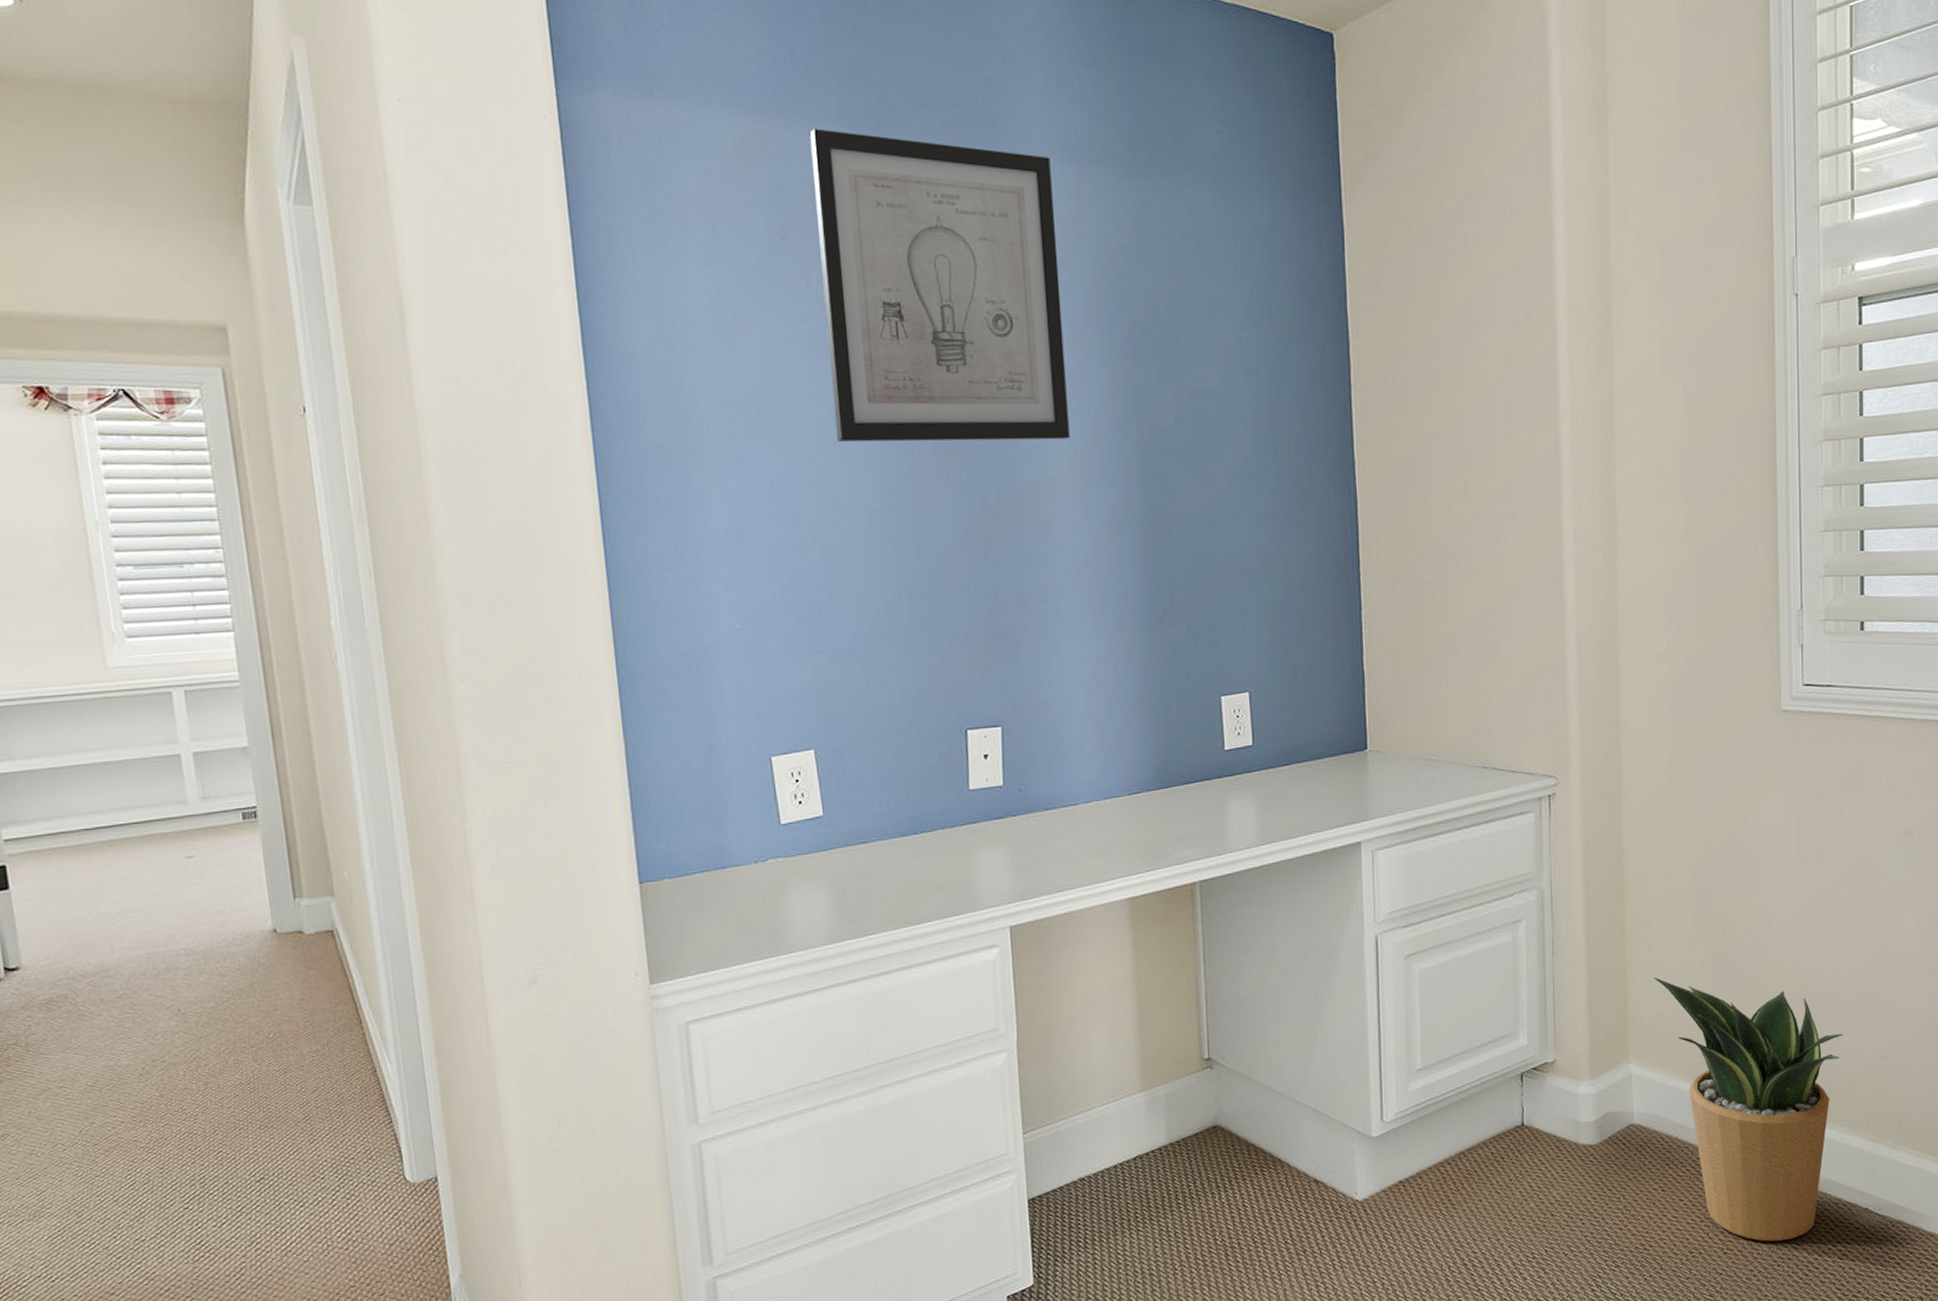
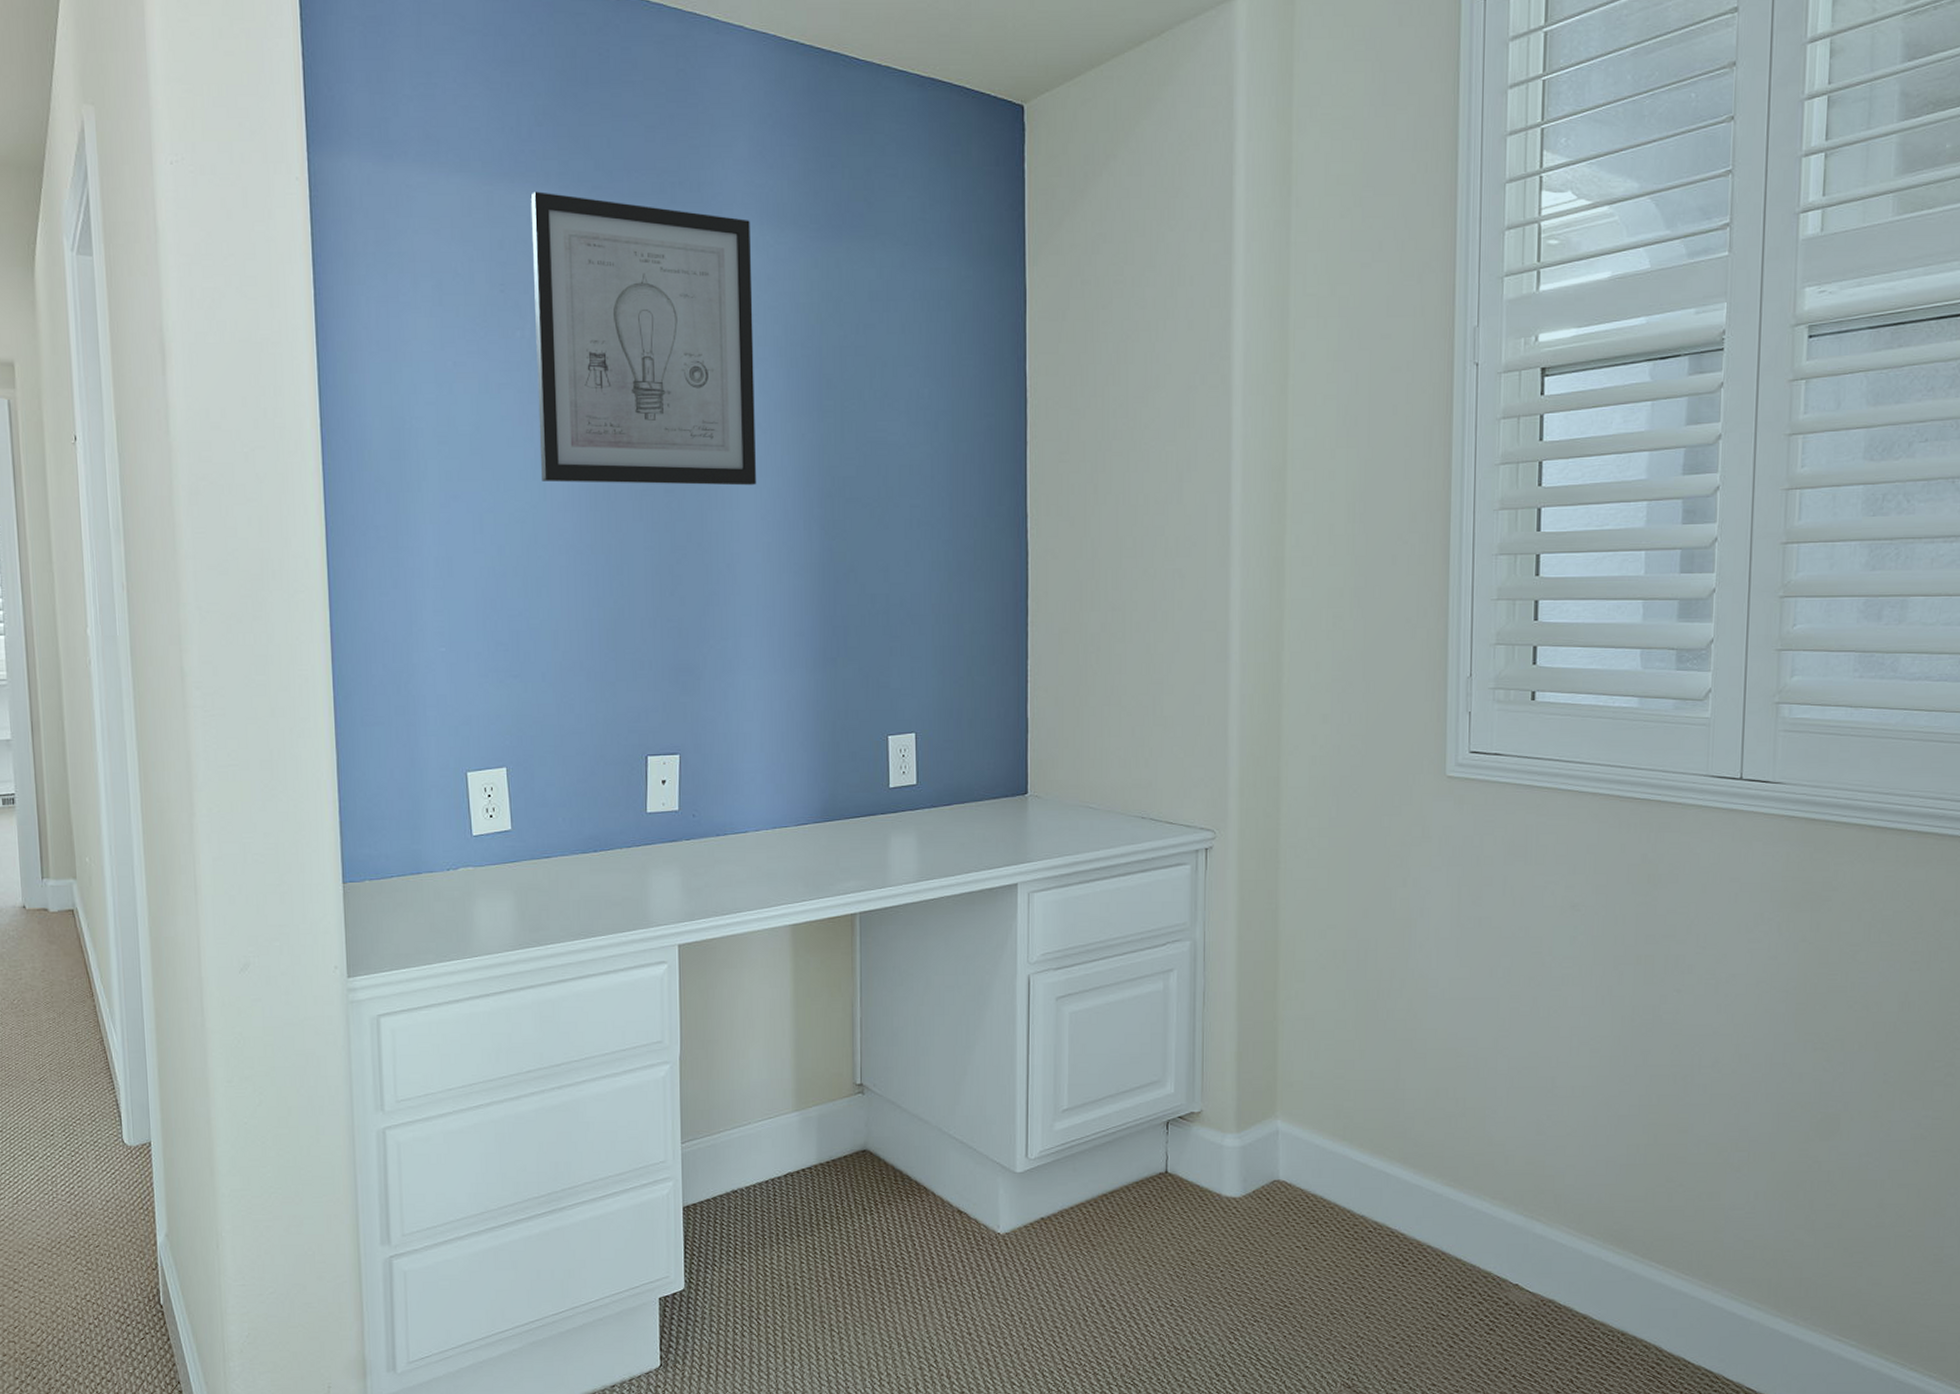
potted plant: present [1654,977,1843,1242] -> none [1305,1035,1499,1311]

